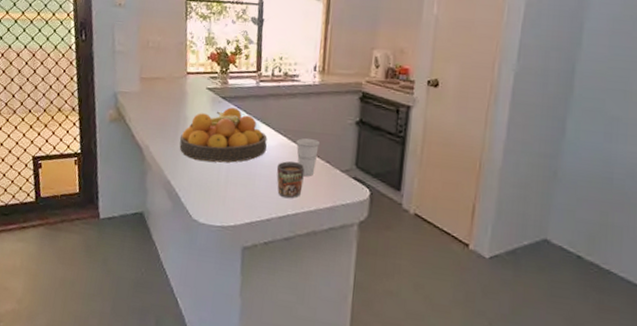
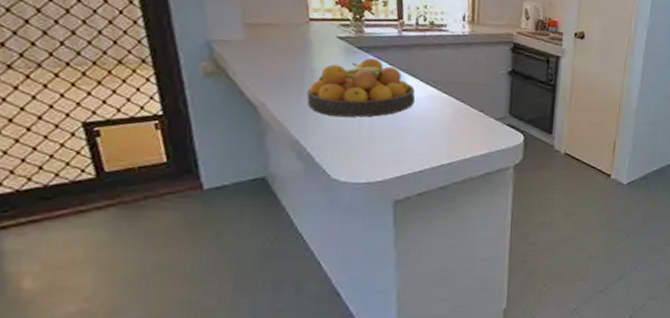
mug: present [276,161,305,198] -> none [427,112,458,148]
cup: present [296,138,321,176] -> none [447,89,473,126]

